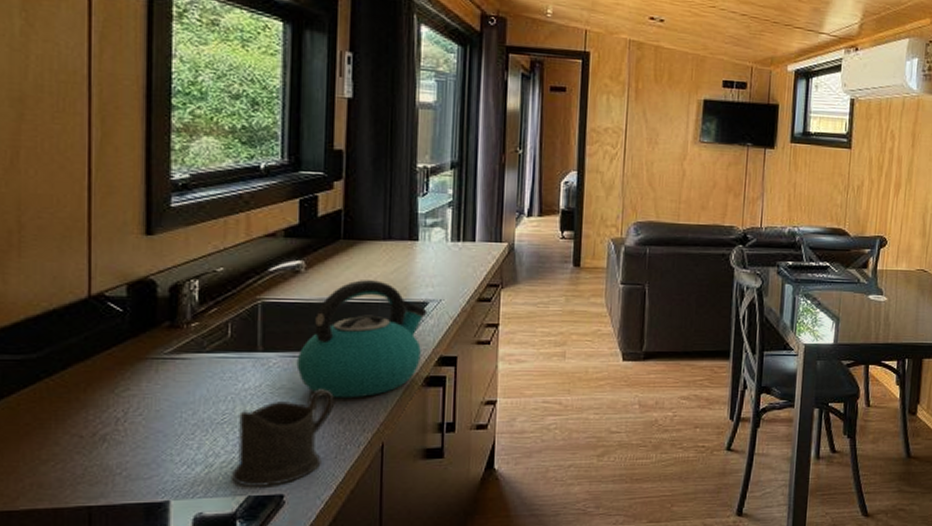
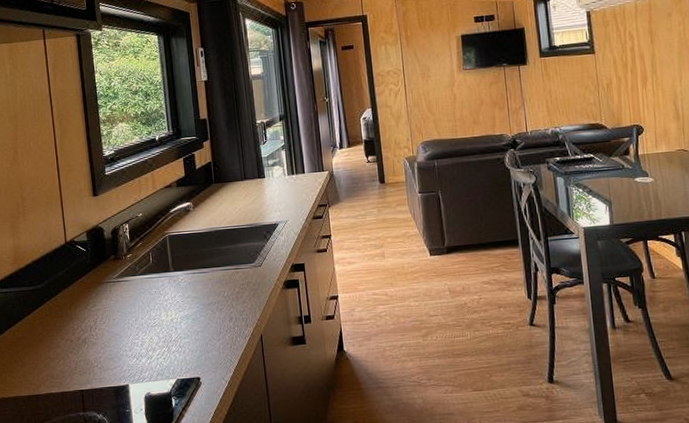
cup: present [231,389,334,486] -> none [163,296,225,372]
kettle: present [296,280,428,398] -> none [196,211,279,303]

